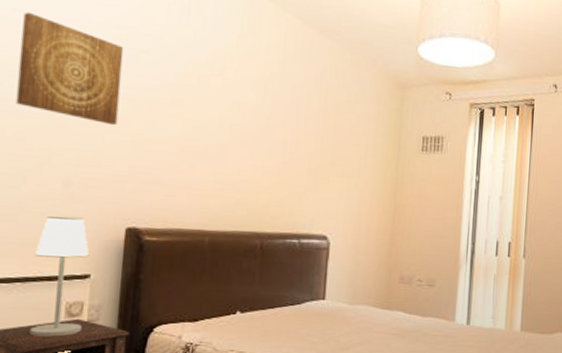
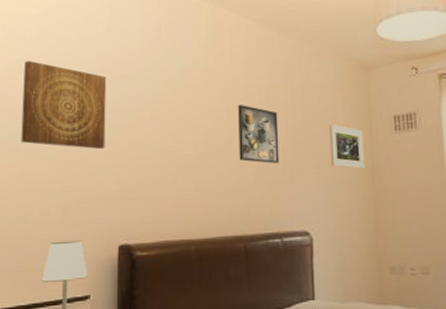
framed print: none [264,102,309,166] -> present [238,105,279,164]
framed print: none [356,135,391,183] -> present [329,123,365,169]

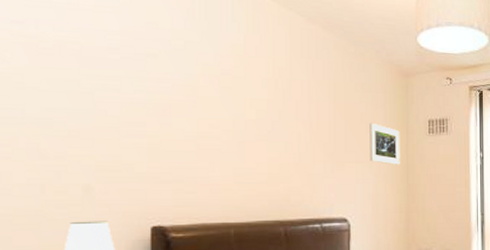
wall art: present [21,60,107,150] -> none [25,23,132,130]
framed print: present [238,105,279,164] -> none [280,97,321,155]

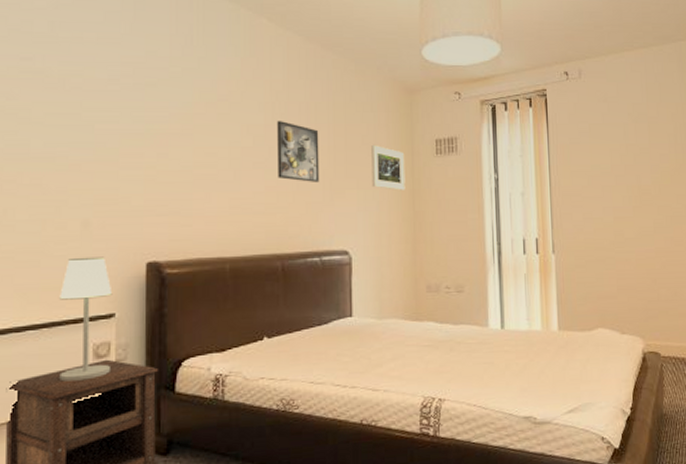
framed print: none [280,97,321,155] -> present [277,121,320,182]

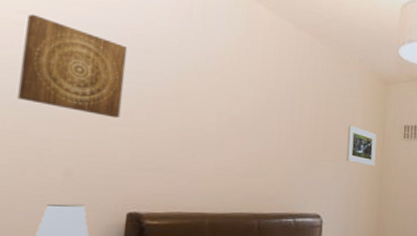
wall art: none [30,59,131,162] -> present [17,14,128,119]
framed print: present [277,121,320,182] -> none [261,96,303,153]

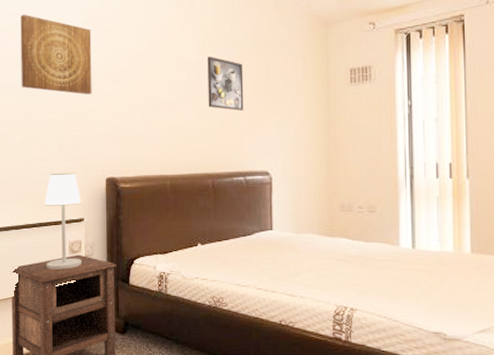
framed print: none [261,96,303,153] -> present [208,57,244,111]
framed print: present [346,124,377,166] -> none [290,75,321,117]

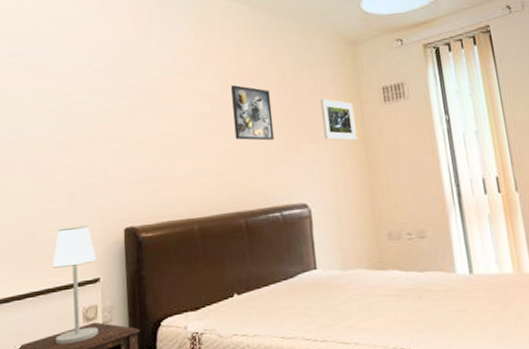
wall art: present [20,14,92,95] -> none [22,55,105,137]
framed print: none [290,75,321,117] -> present [320,98,357,141]

